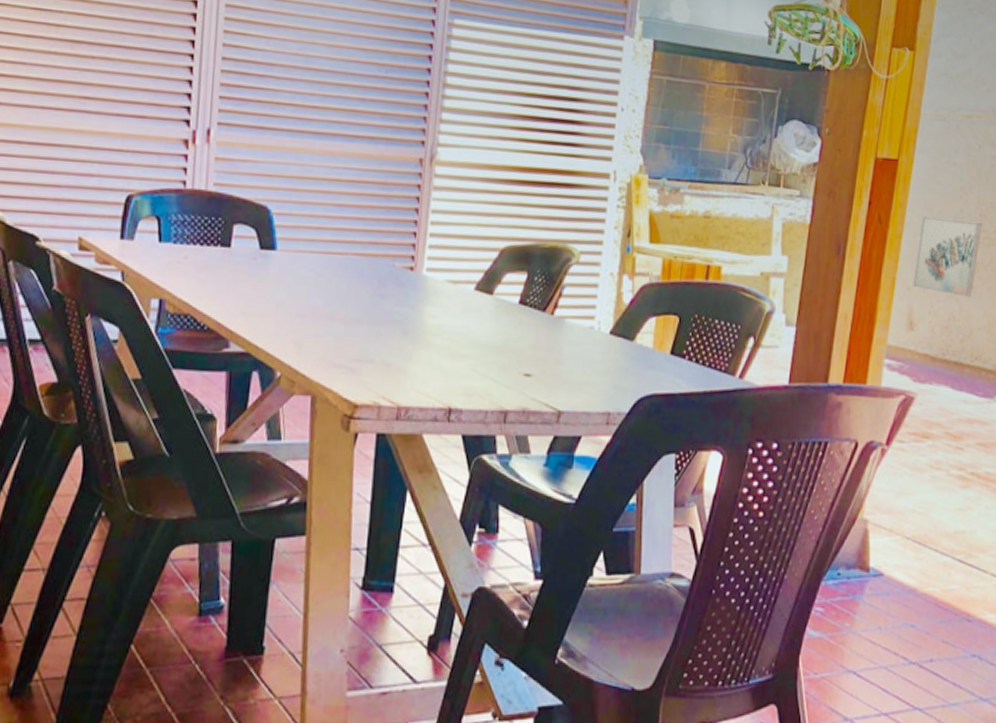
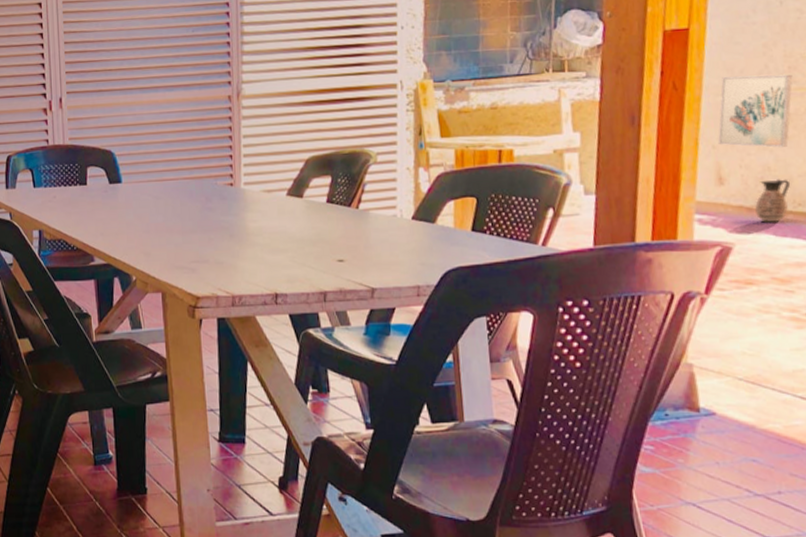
ceramic jug: none [938,330,971,375] -> present [755,179,791,223]

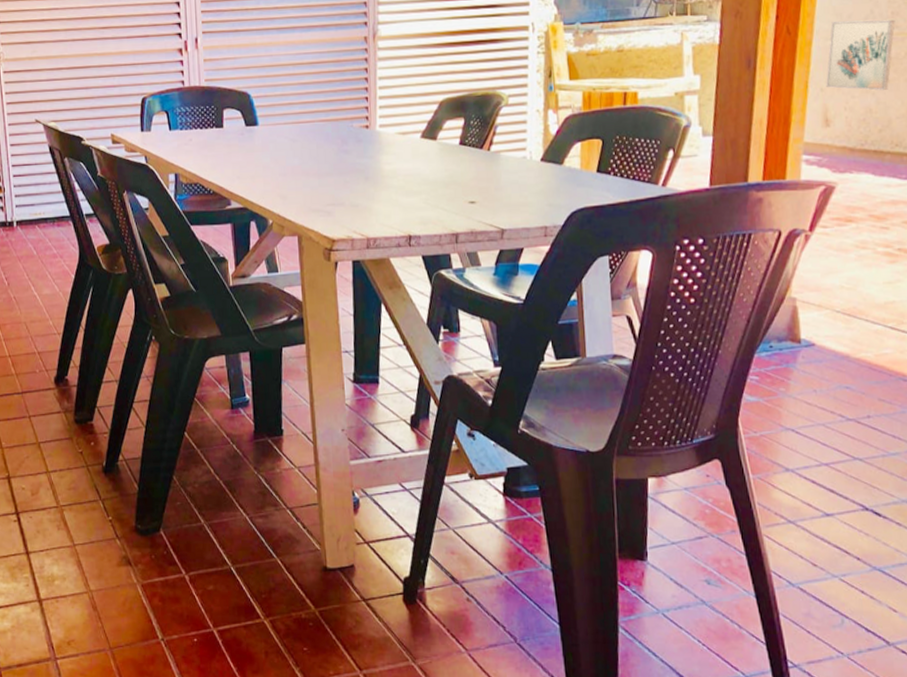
ceramic jug: present [755,179,791,223] -> none [857,120,890,163]

